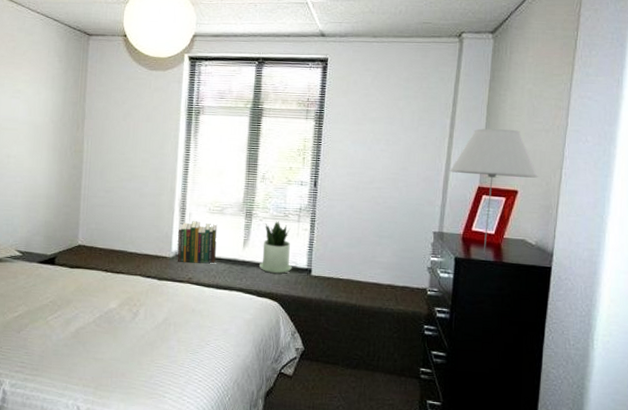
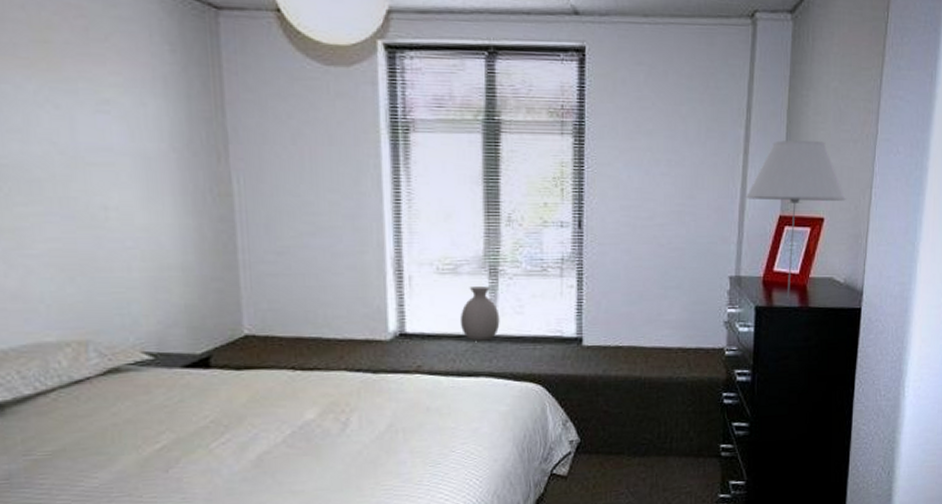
books: present [177,221,217,264] -> none [395,286,453,346]
vase: none [221,224,251,265] -> present [459,286,500,341]
planter: present [259,221,292,274] -> none [514,278,557,348]

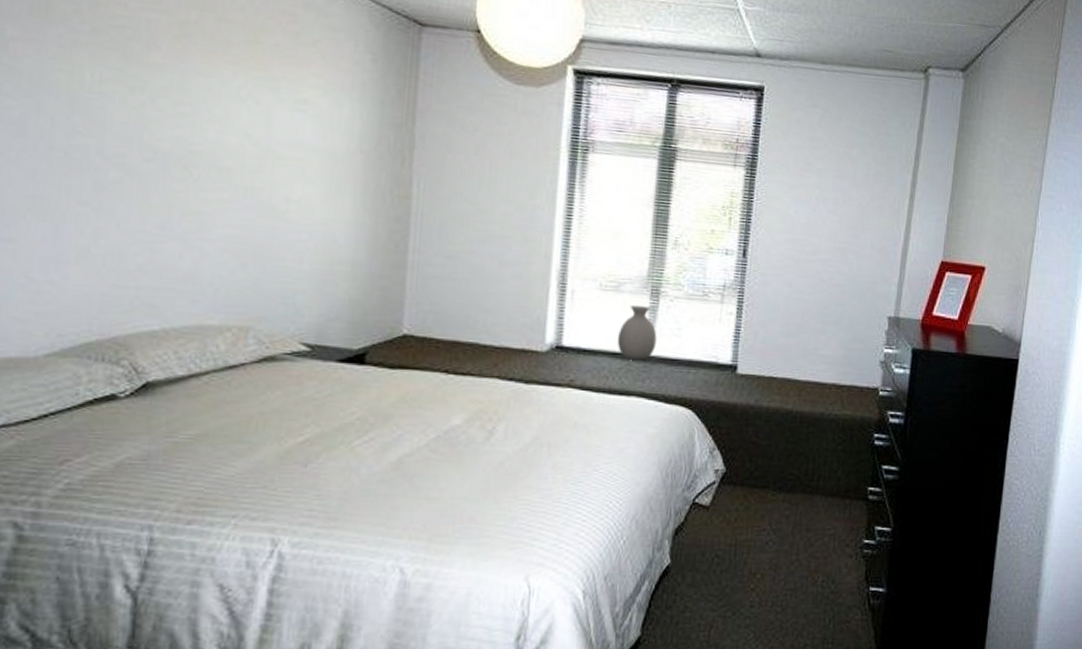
lamp shade: present [745,140,847,300] -> none [908,189,1009,345]

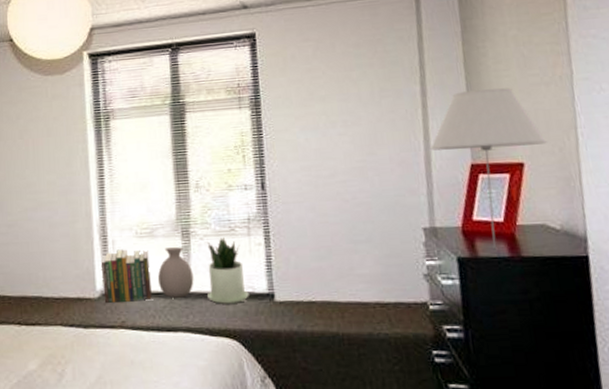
books: none [553,300,612,360] -> present [101,249,152,303]
planter: none [668,302,712,372] -> present [207,238,249,304]
lamp shade: none [908,189,1009,345] -> present [429,88,548,250]

